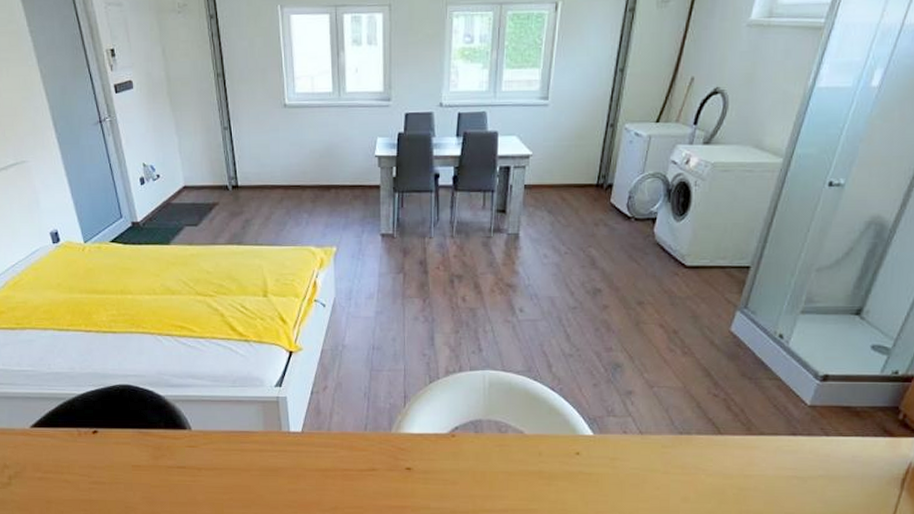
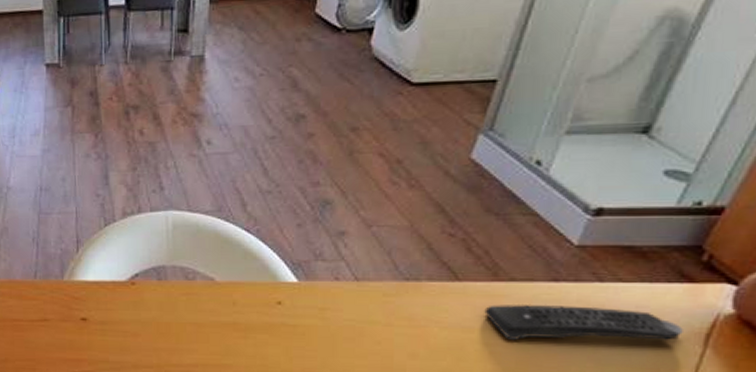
remote control: none [740,454,886,486] -> present [484,304,683,341]

